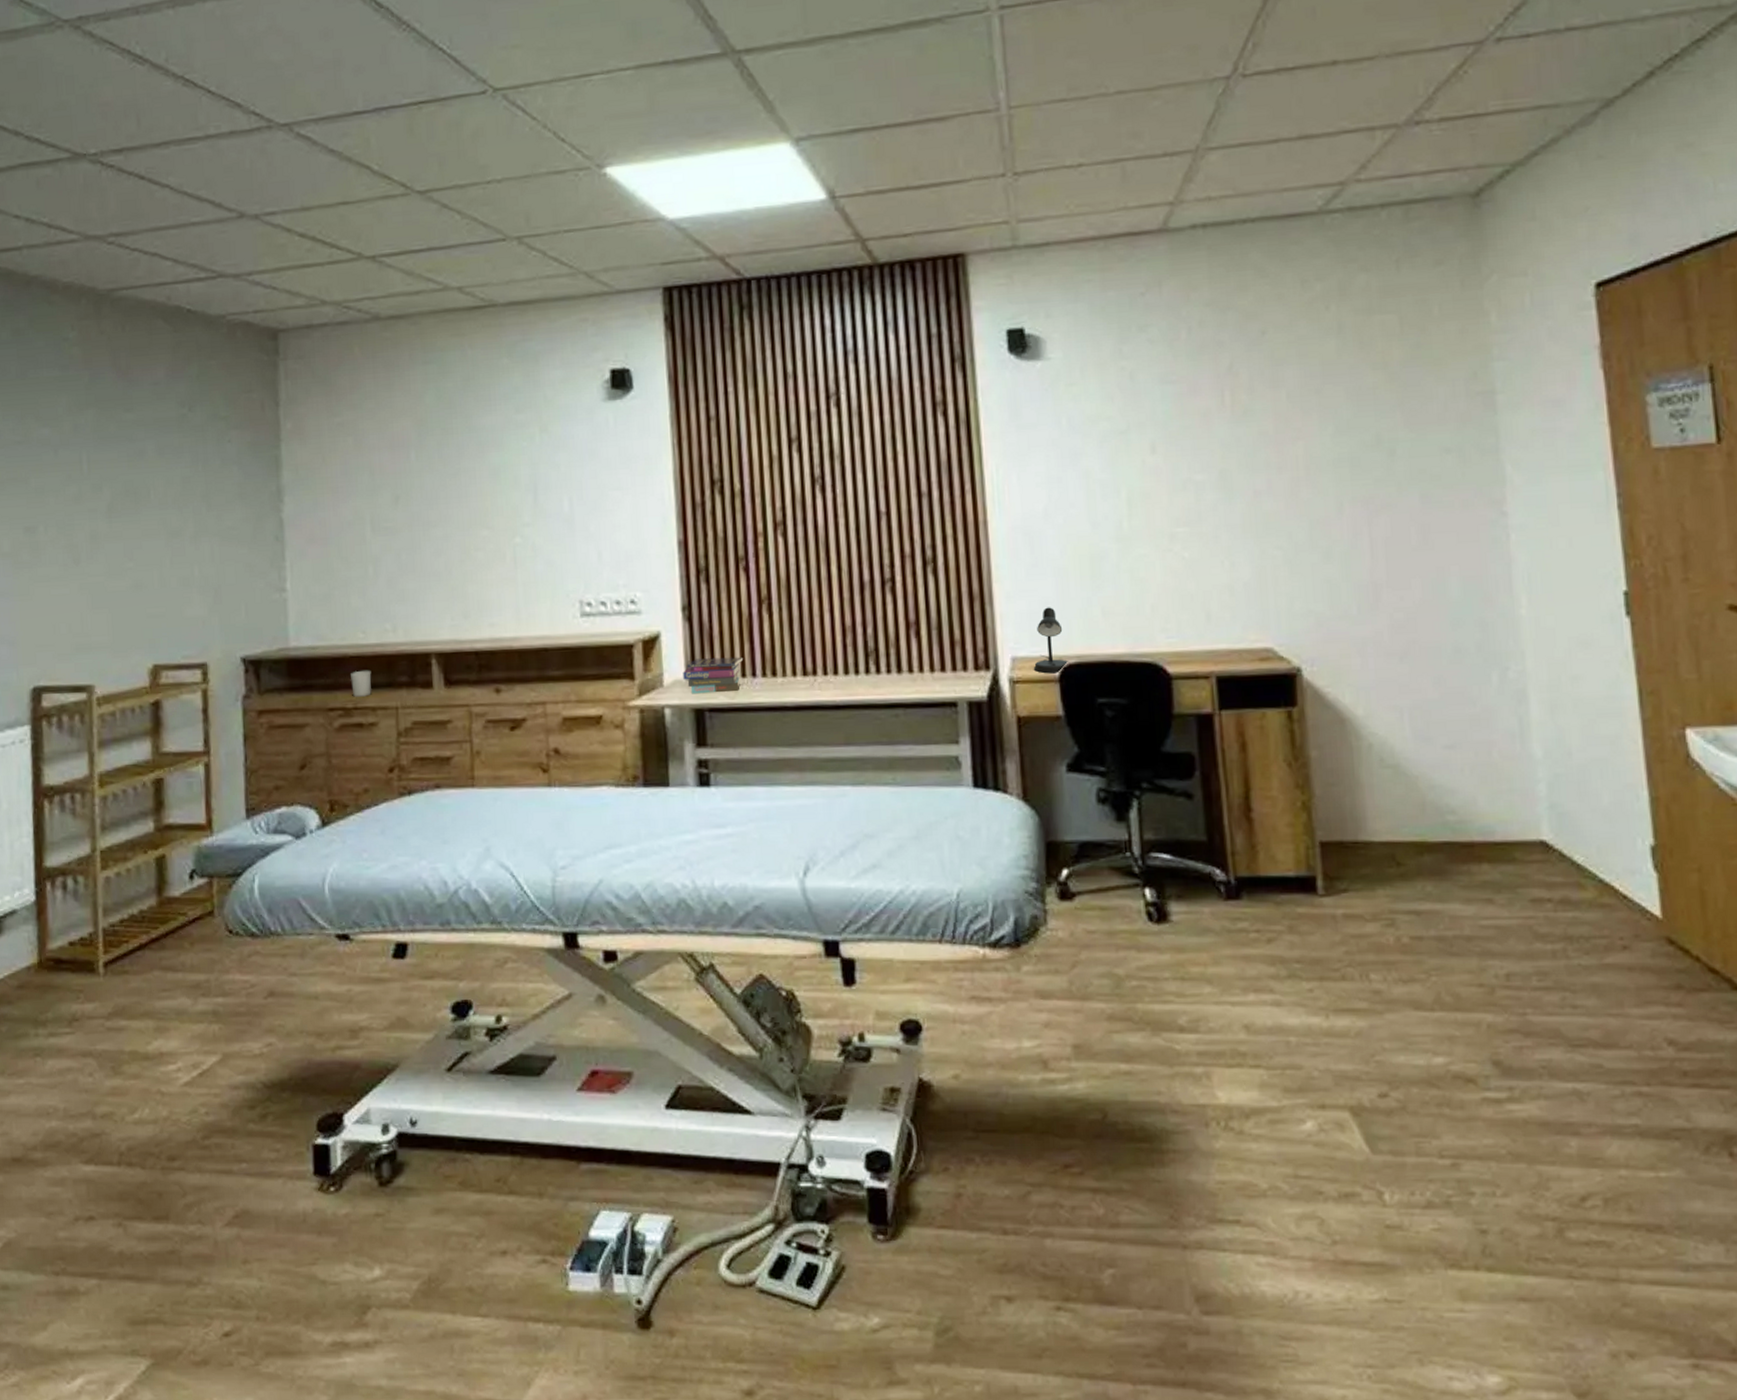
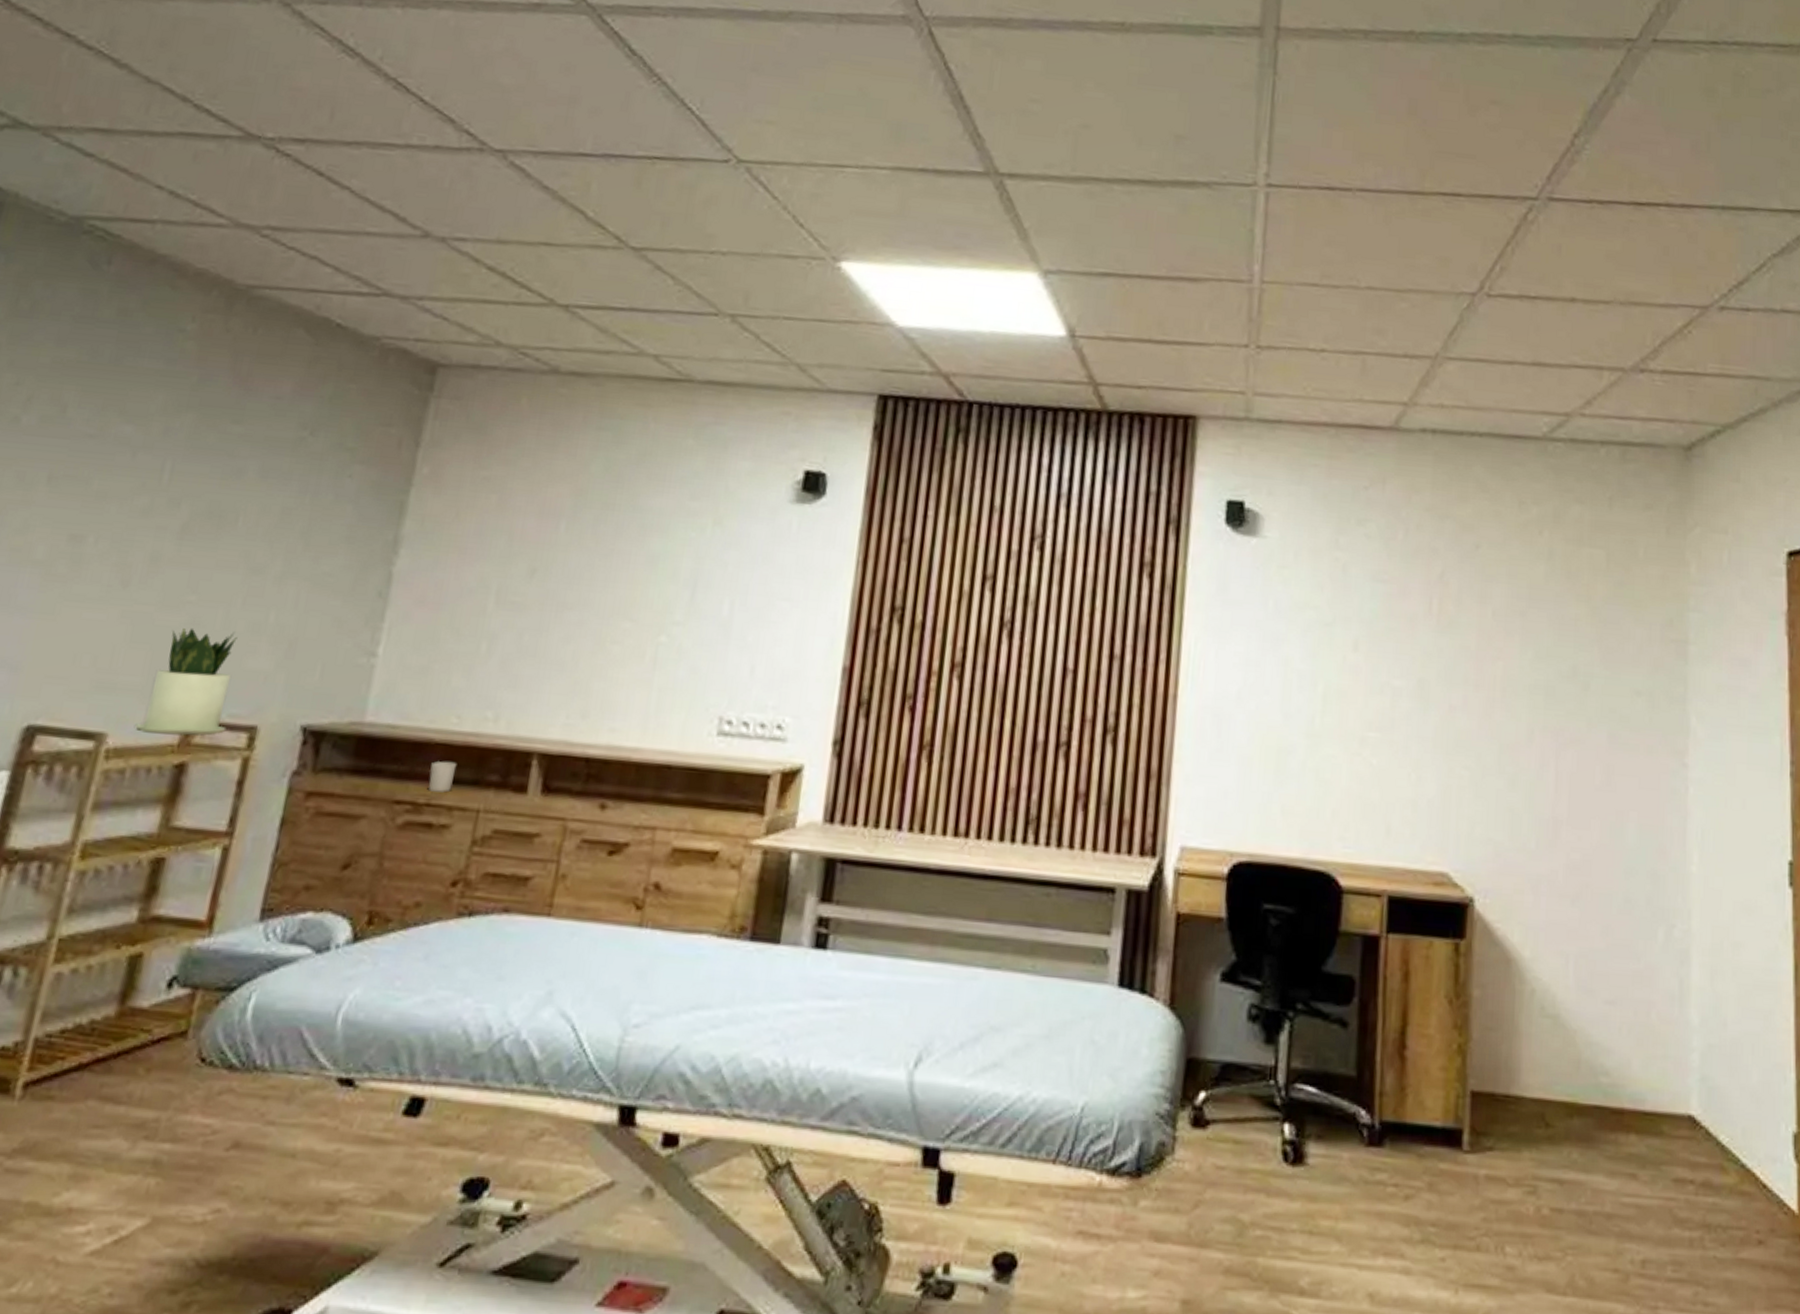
planter: none [113,587,183,681] -> present [134,627,238,736]
books: present [683,656,743,694] -> none [819,801,890,844]
desk lamp: present [1034,607,1070,674] -> none [1202,797,1241,871]

